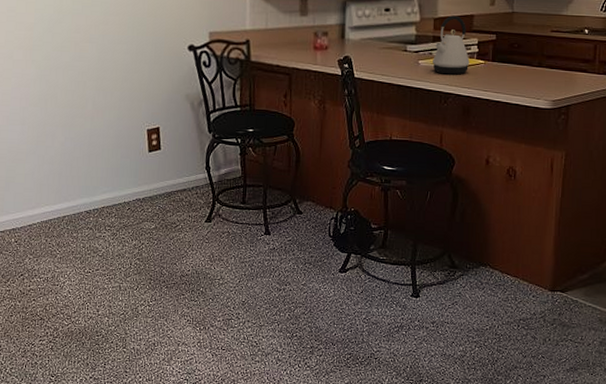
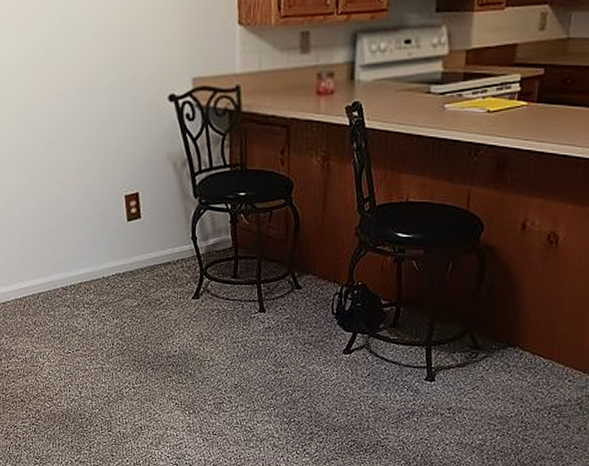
kettle: present [433,15,470,75] -> none [462,45,509,121]

